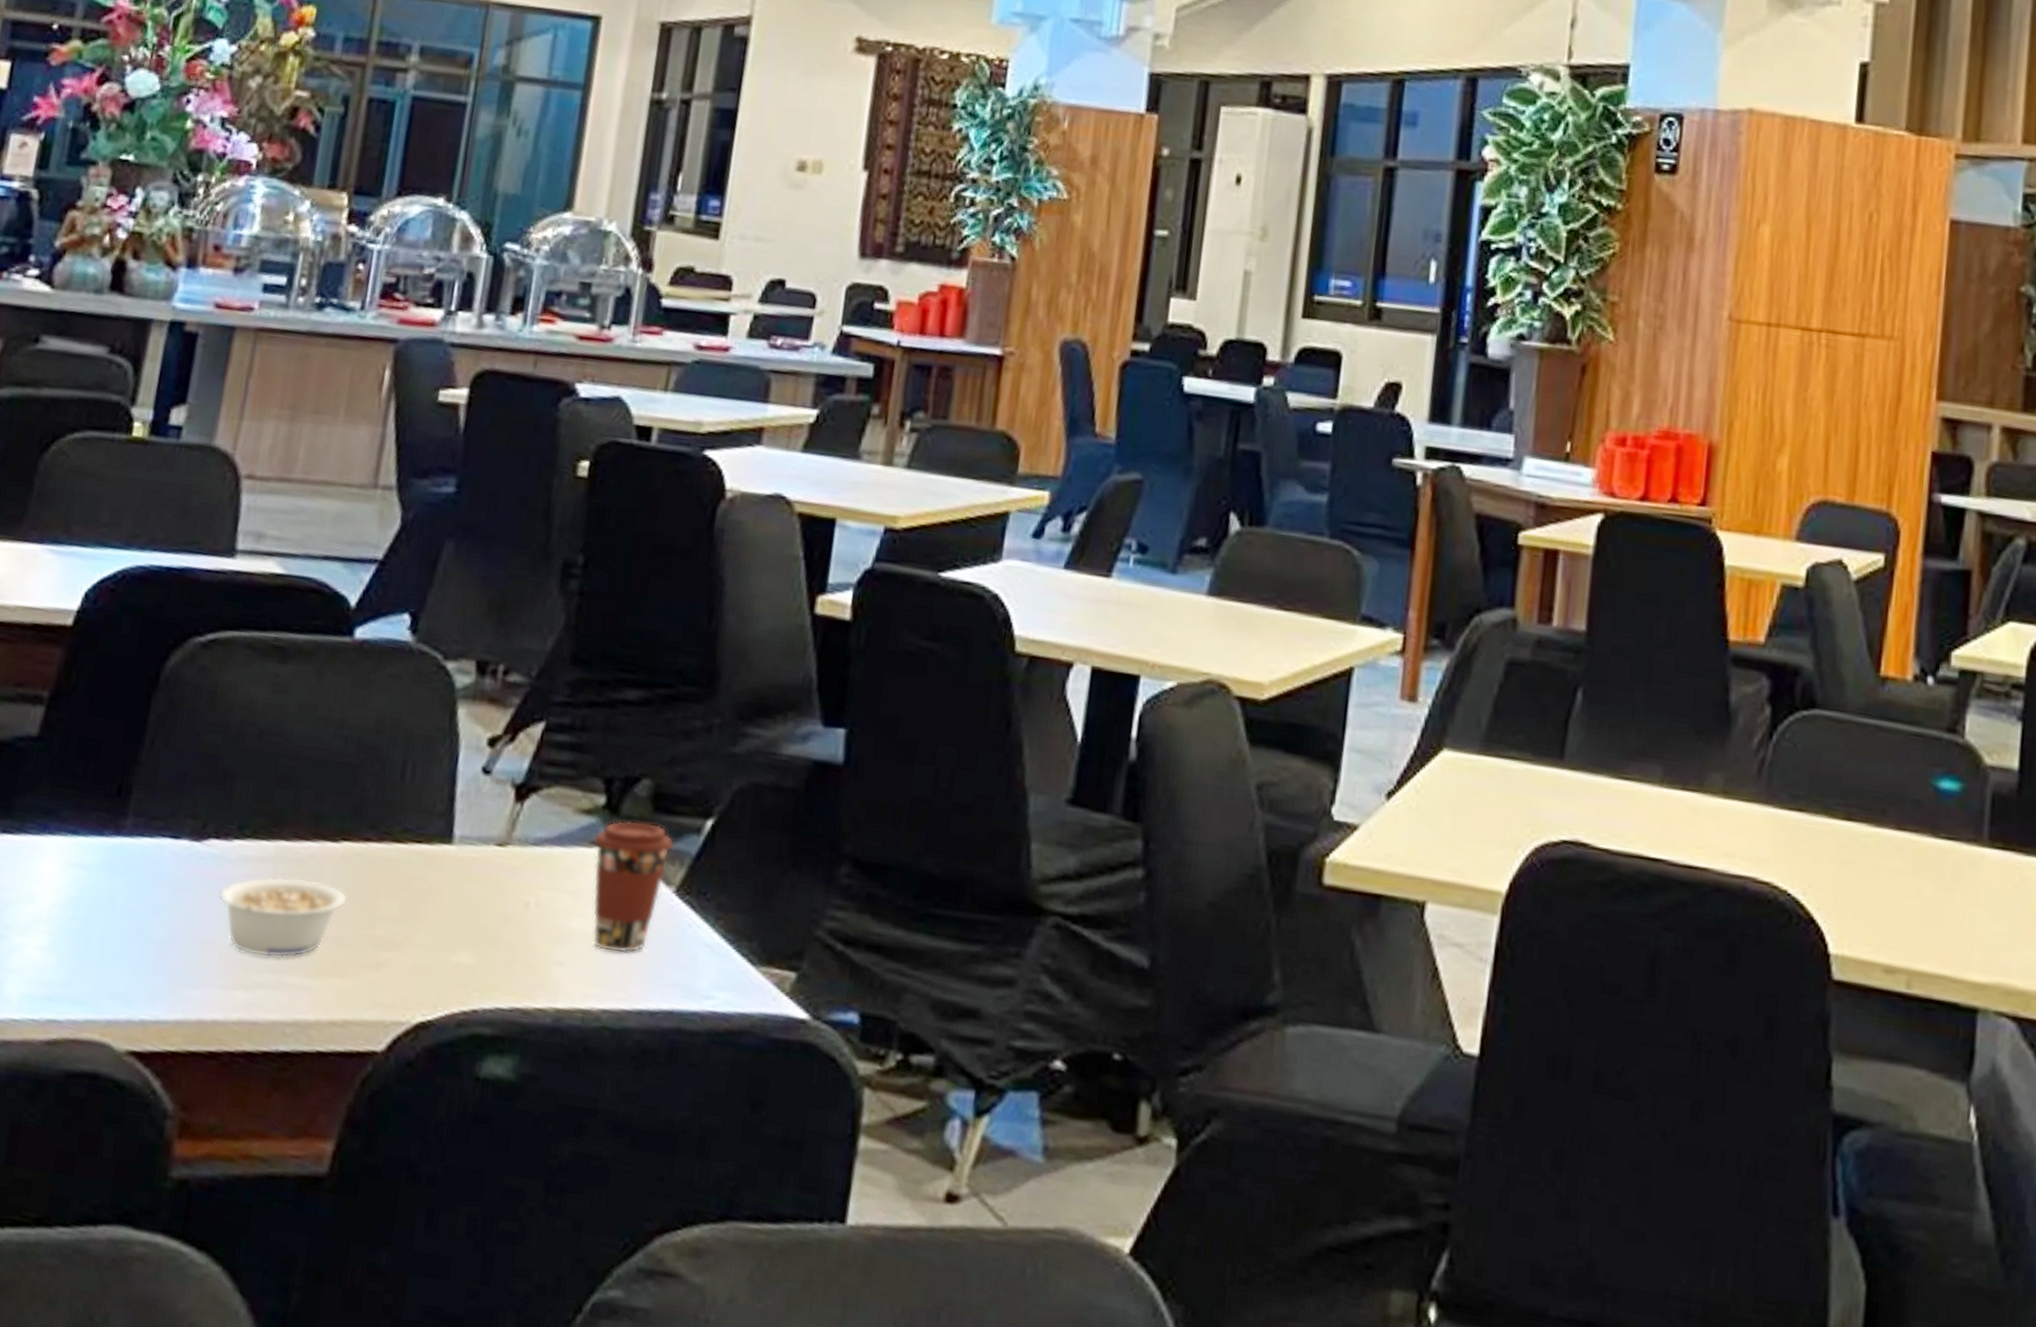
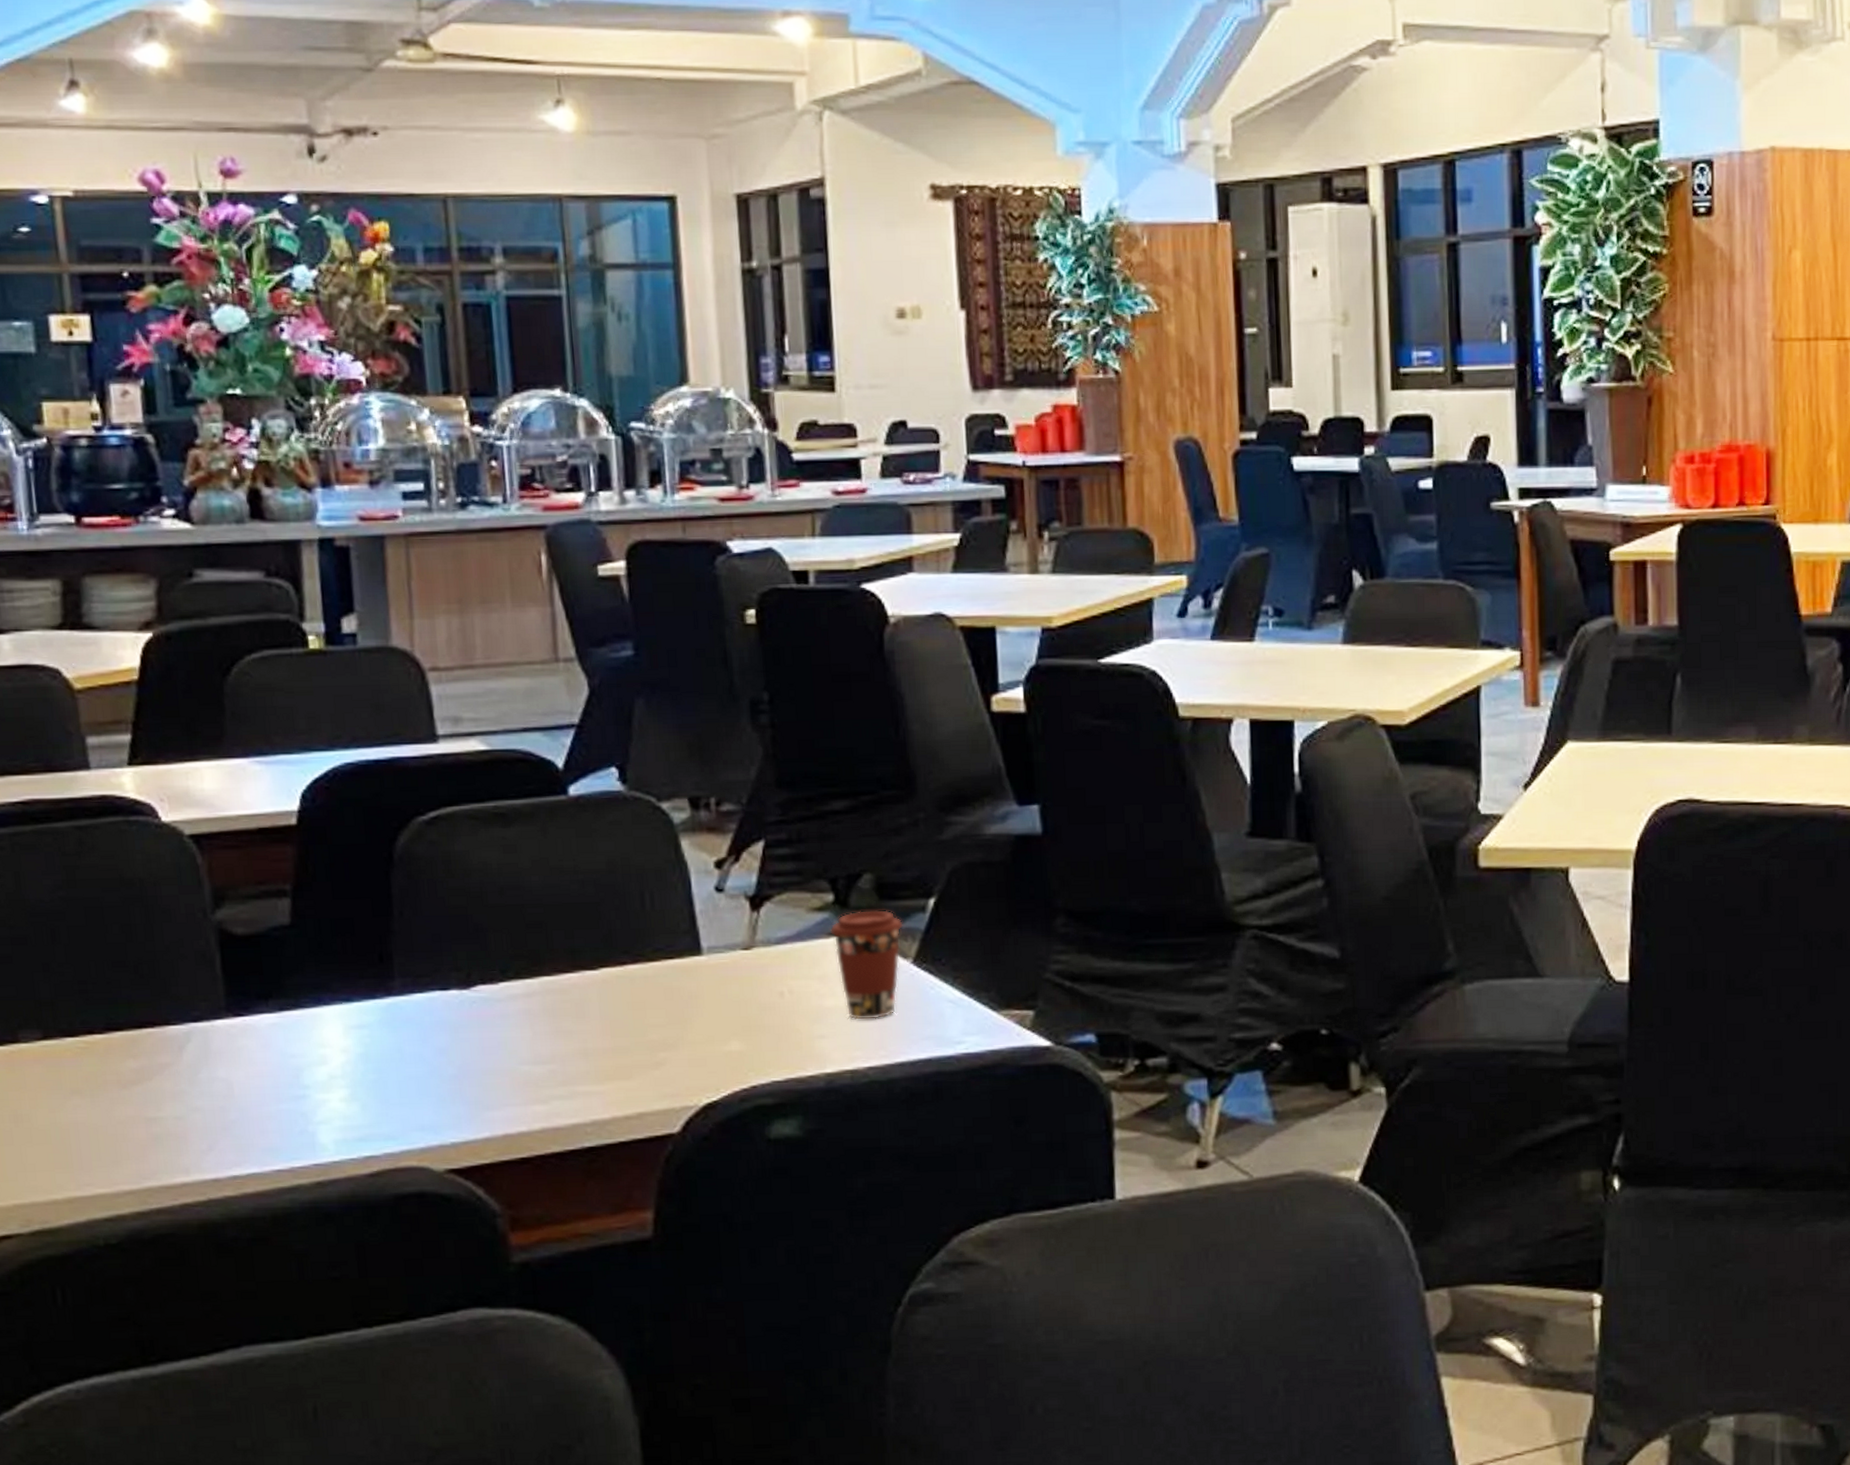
legume: present [219,877,347,958] -> none [496,1005,616,1075]

